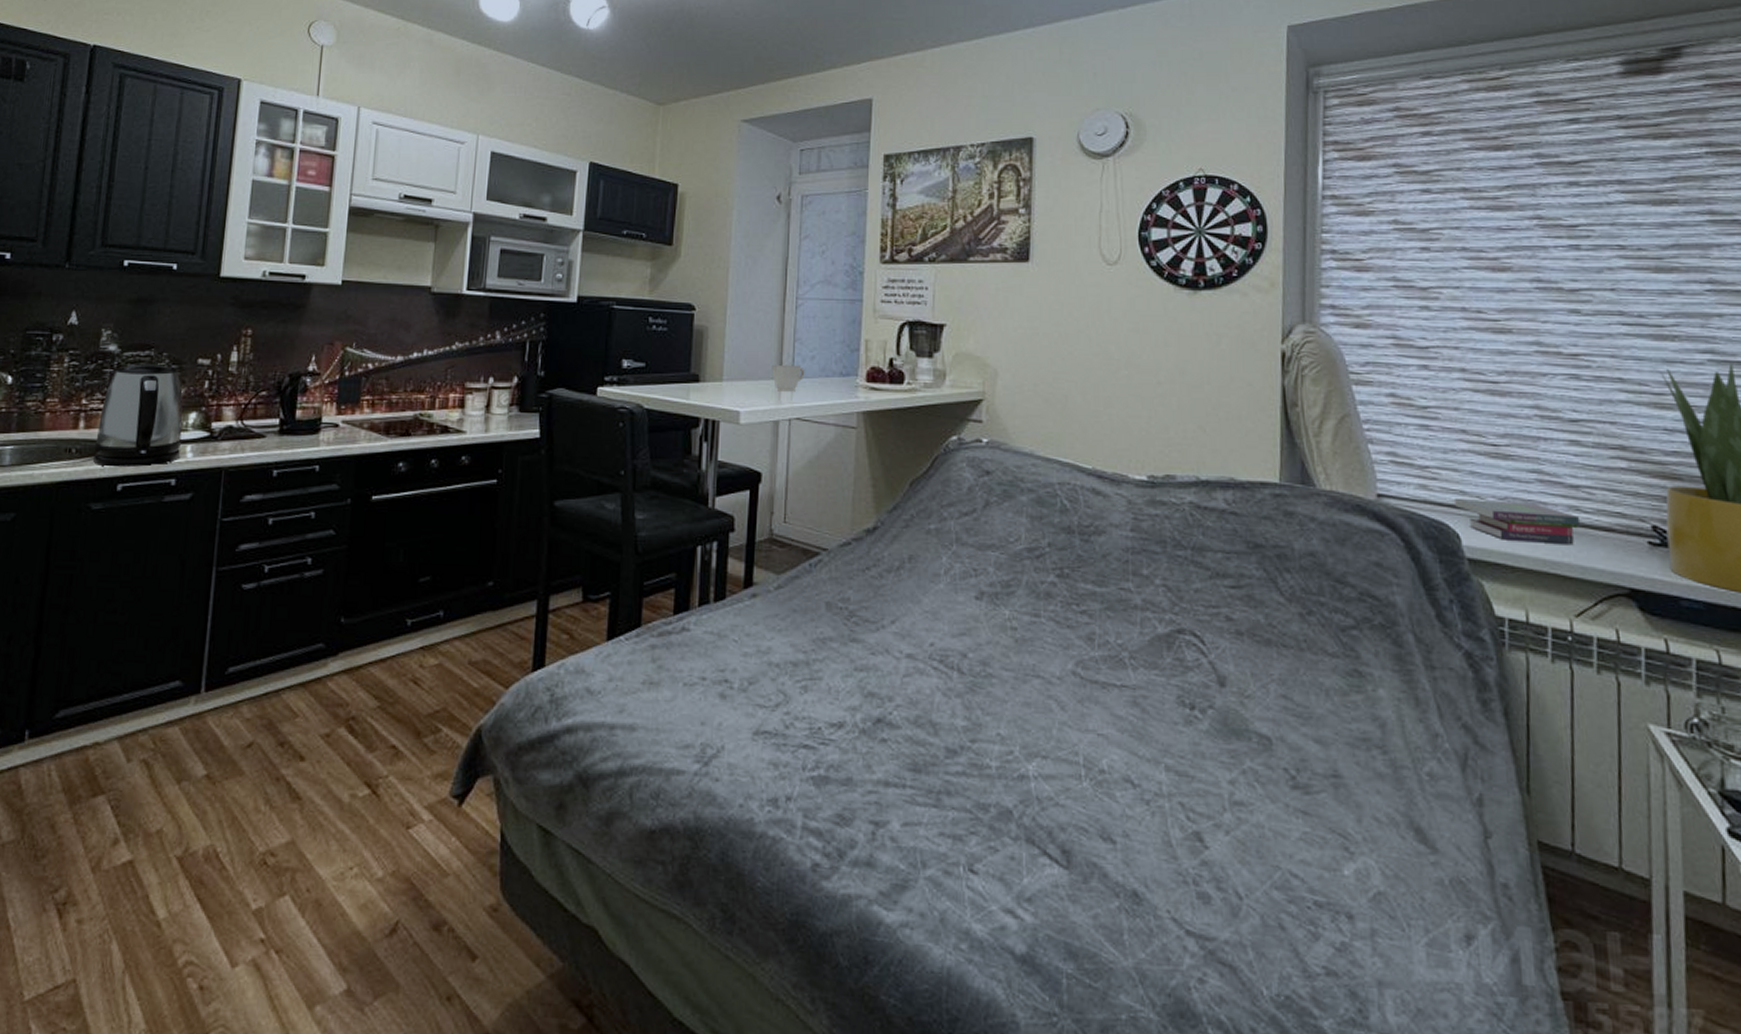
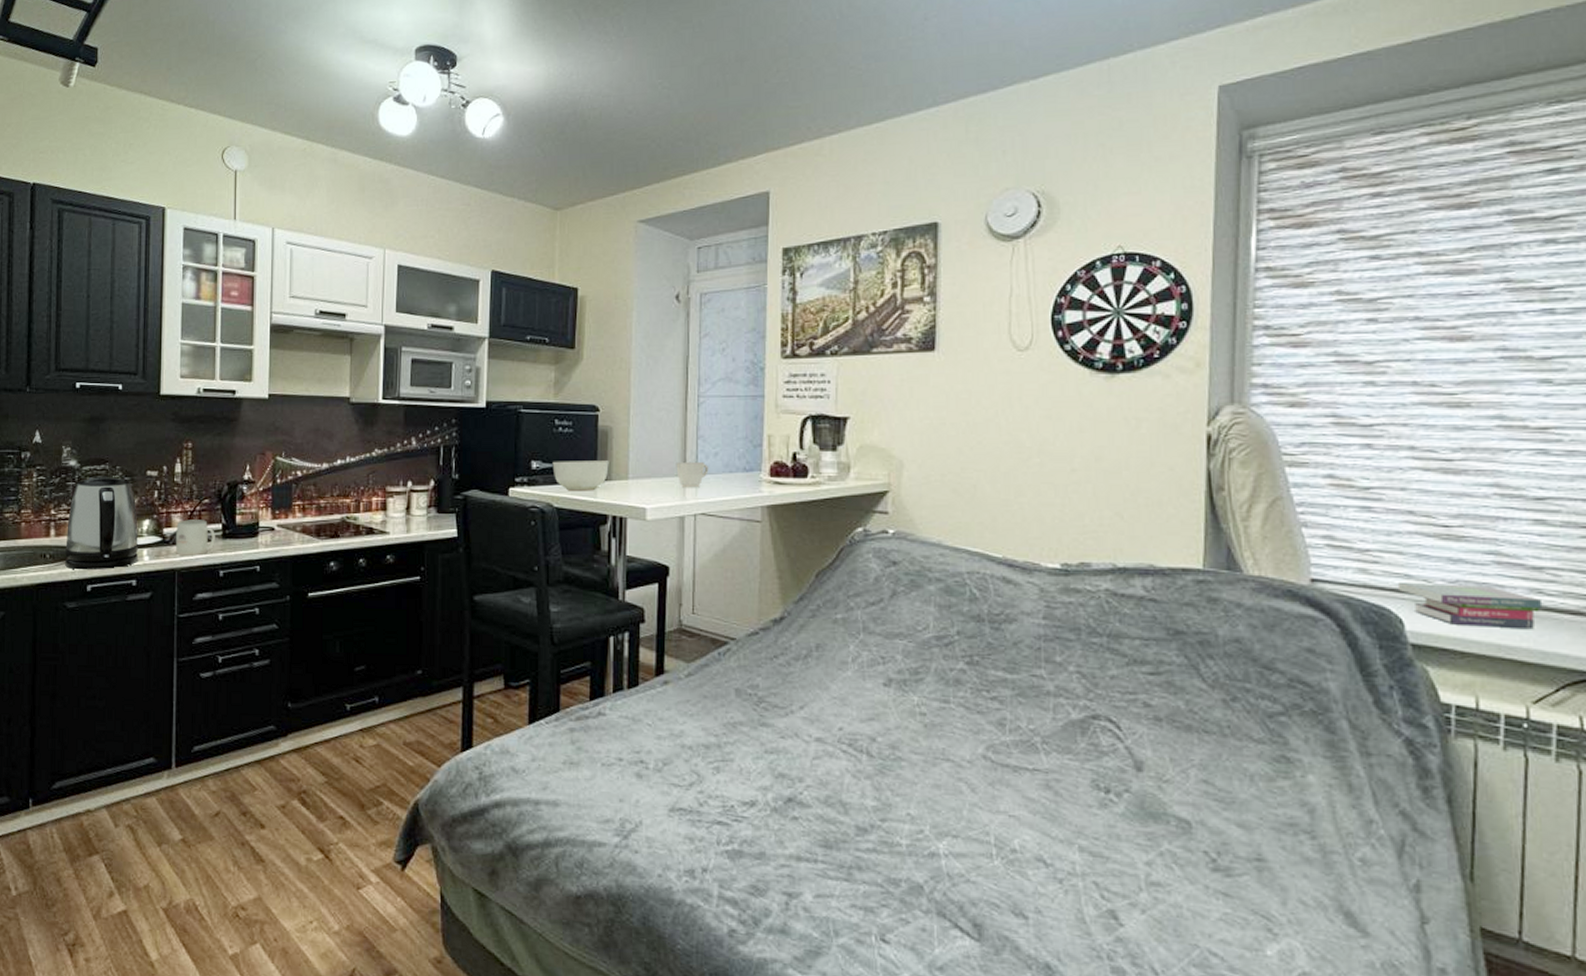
mug: none [224,413,271,453] -> present [175,520,215,556]
bowl: none [644,360,703,393] -> present [552,460,609,492]

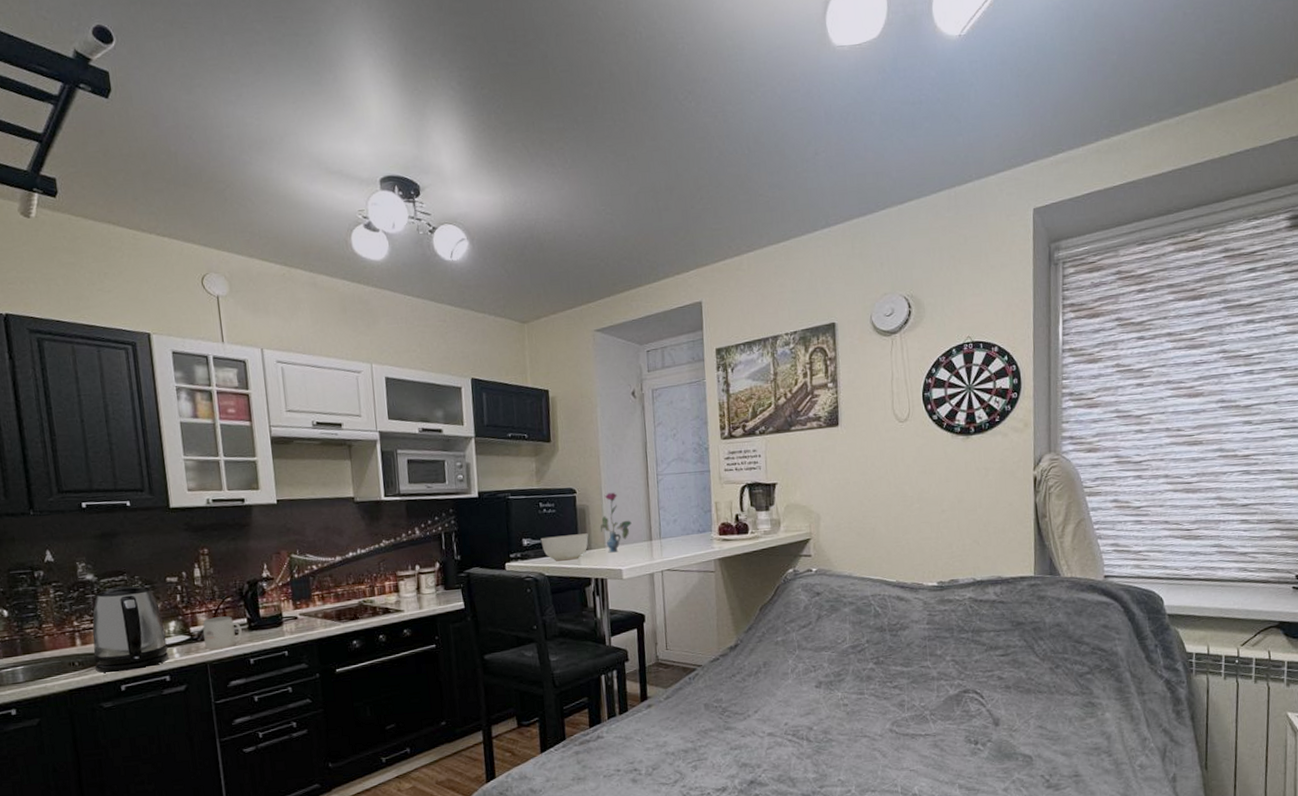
vase: none [623,413,663,487] -> present [600,492,632,553]
cup: present [676,461,709,488] -> none [643,527,670,550]
books: present [1397,581,1543,630] -> none [1159,569,1247,598]

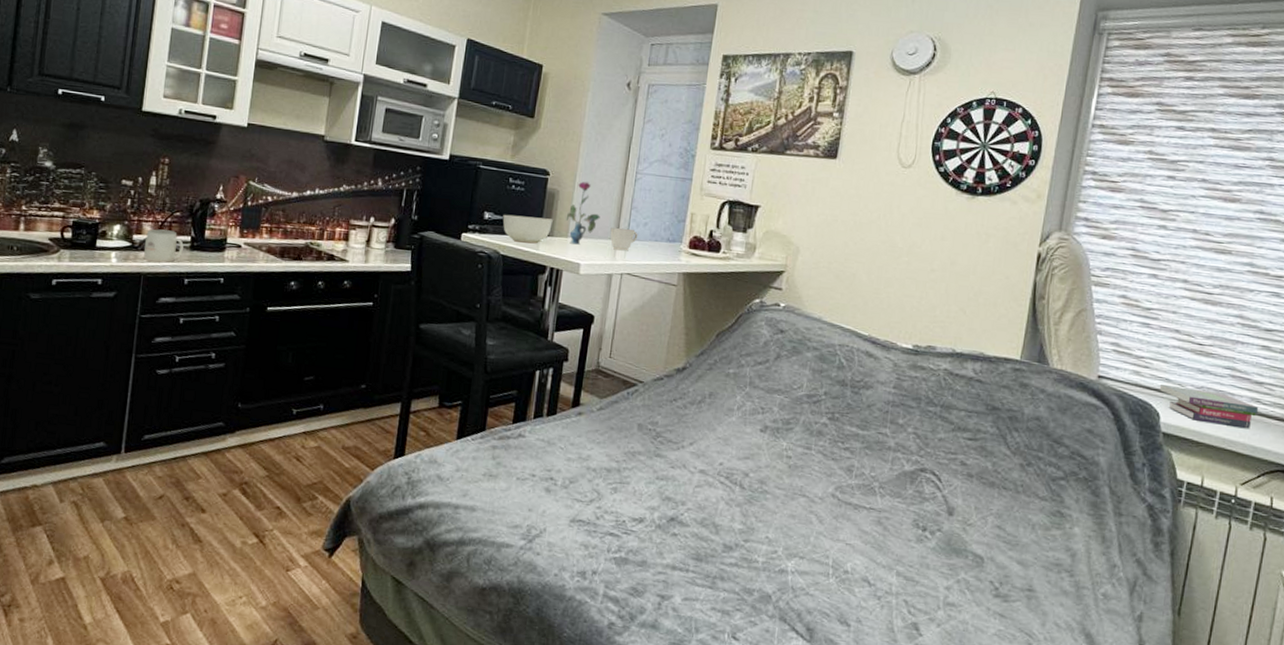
kettle: present [92,586,169,674] -> none [32,180,109,267]
cup: none [643,527,670,550] -> present [610,227,638,251]
books: none [1159,569,1247,598] -> present [1159,383,1259,429]

